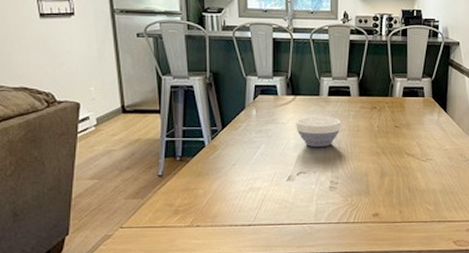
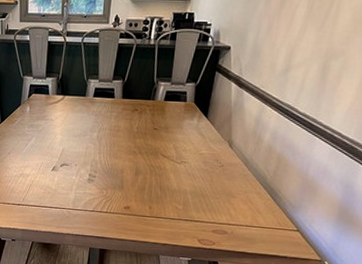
bowl: present [296,117,341,148] -> none [62,115,104,144]

